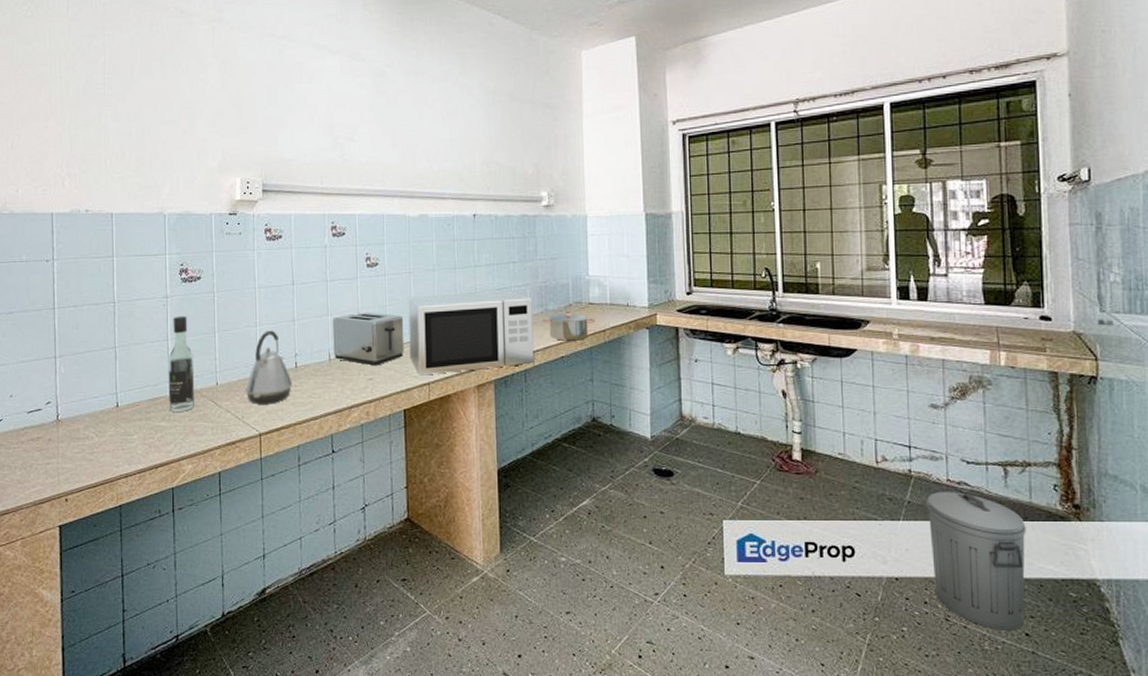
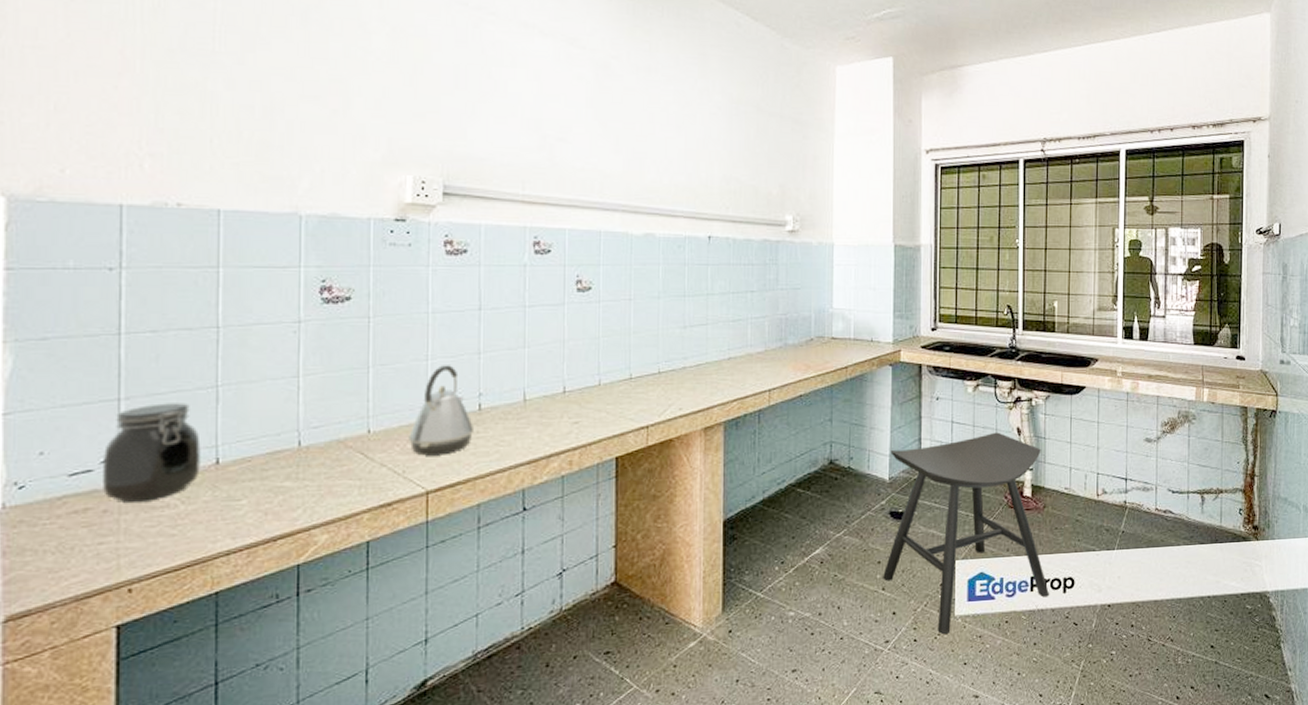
jar: none [47,360,107,434] -> present [101,403,201,502]
bottle: present [168,316,195,413] -> none [297,346,337,469]
toaster: present [333,312,404,366] -> none [530,344,620,407]
microwave: present [408,290,534,376] -> none [626,322,771,418]
cooking pot: present [541,309,596,341] -> none [779,344,838,378]
stool: none [649,394,826,592] -> present [883,432,1049,634]
trash can: present [927,492,1026,631] -> none [1138,520,1216,645]

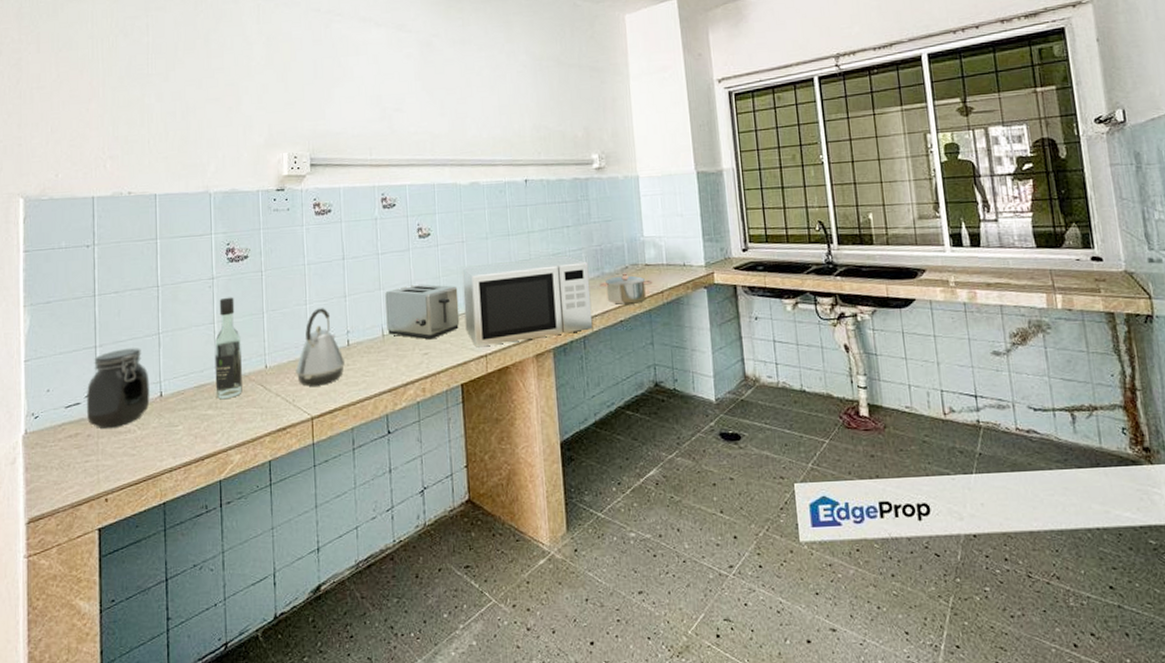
bottle: none [297,346,337,469] -> present [214,297,244,400]
toaster: none [530,344,620,407] -> present [385,284,460,340]
microwave: none [626,322,771,418] -> present [462,255,593,348]
cooking pot: none [779,344,838,378] -> present [598,271,653,305]
stool: present [883,432,1049,634] -> none [714,350,902,561]

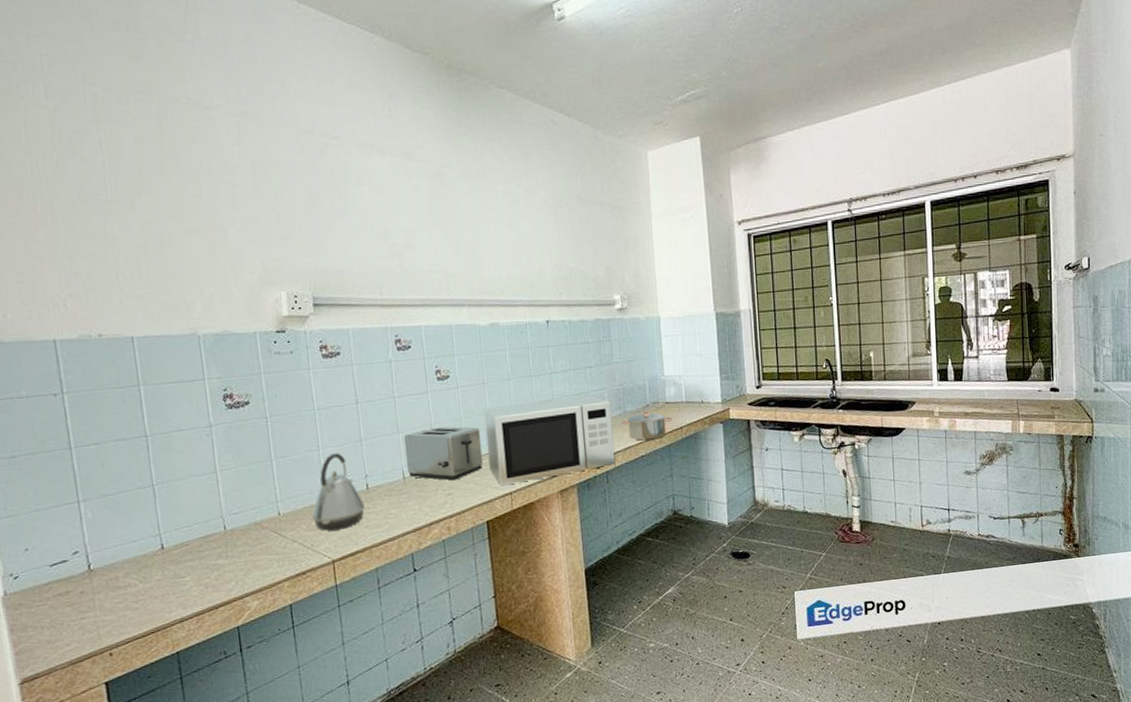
jar: present [86,348,150,428] -> none [73,501,150,585]
bottle: present [214,297,244,400] -> none [218,444,256,549]

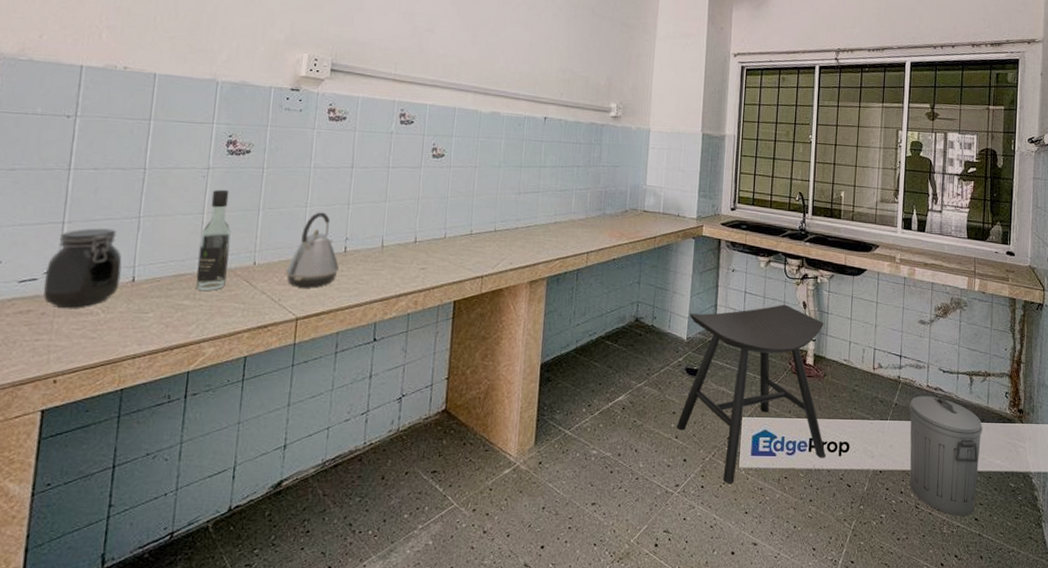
jar: none [73,501,150,585] -> present [43,228,122,308]
bottle: none [218,444,256,549] -> present [195,189,231,292]
toaster: present [404,426,483,481] -> none [387,201,464,256]
microwave: present [483,395,616,486] -> none [466,190,592,269]
cooking pot: present [620,409,673,441] -> none [598,214,648,245]
stool: none [727,475,882,656] -> present [677,304,826,483]
trash can: none [963,544,1039,654] -> present [910,396,983,516]

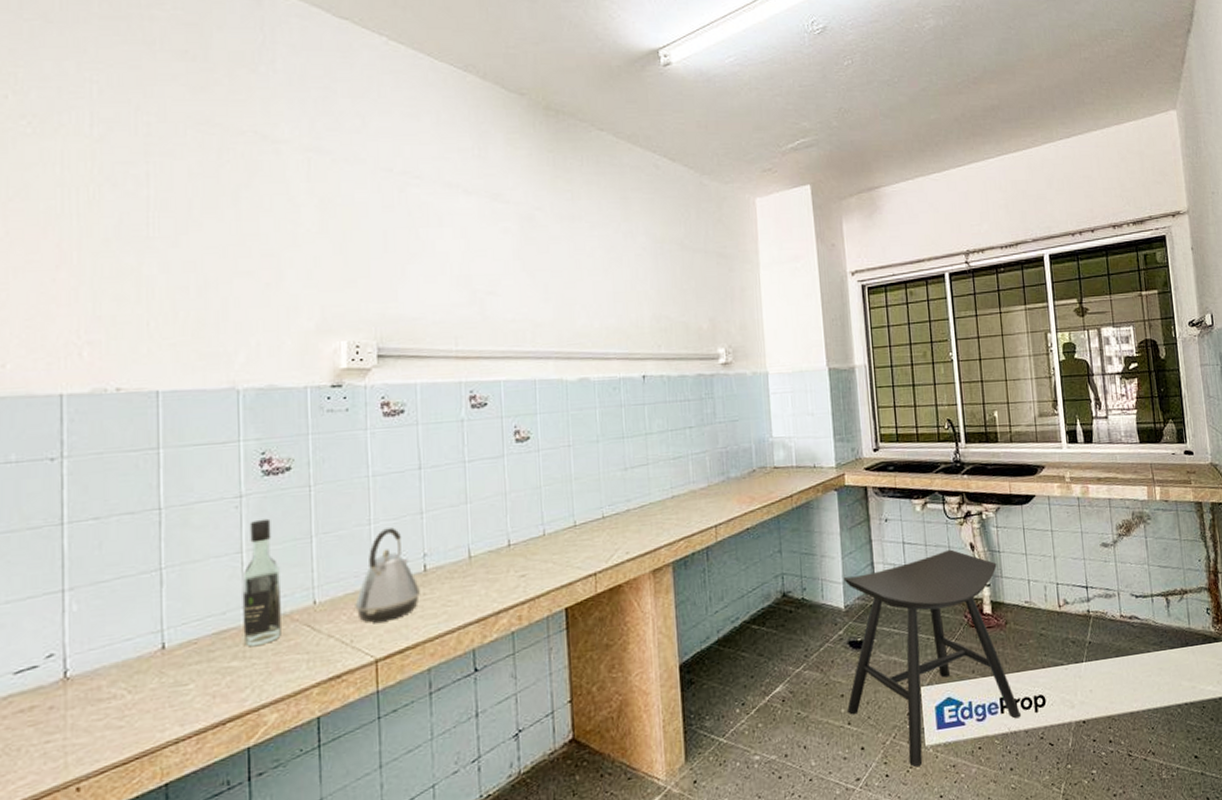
jar: present [43,228,122,308] -> none [47,588,146,697]
trash can: present [910,396,983,516] -> none [1105,626,1193,757]

